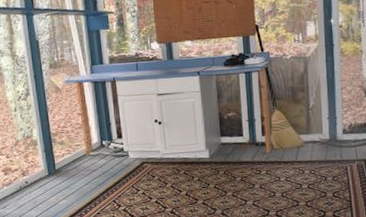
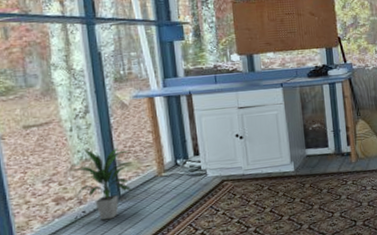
indoor plant: none [15,127,65,191] -> present [70,147,133,220]

